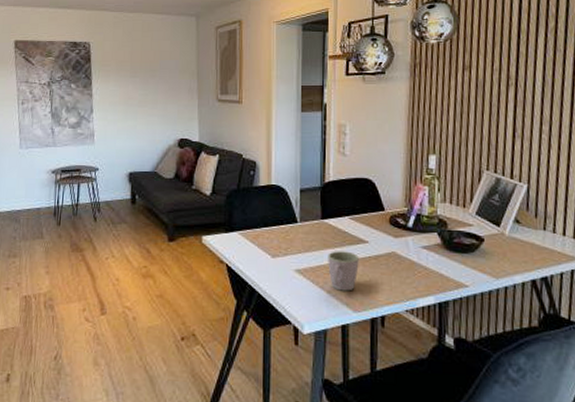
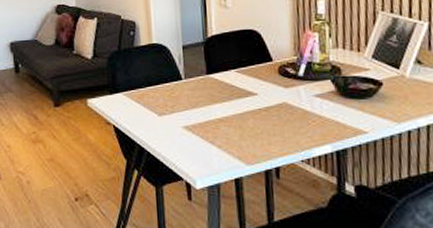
mug: present [328,251,359,291] -> none [216,105,249,145]

